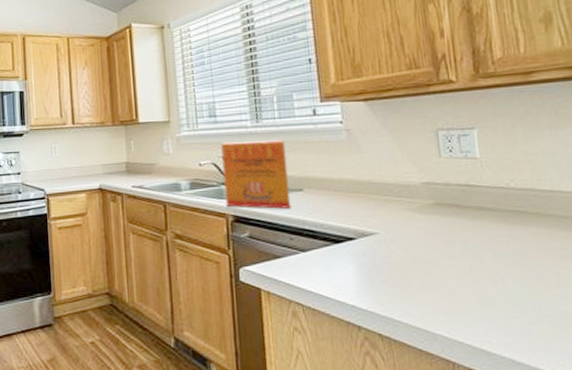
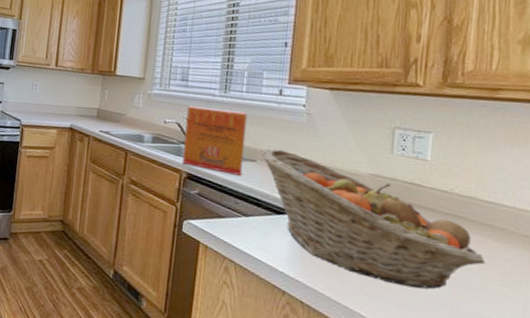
fruit basket: none [305,173,558,297] -> present [260,148,486,290]

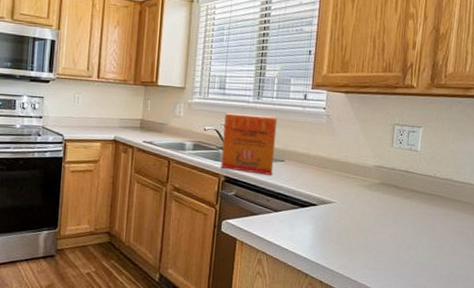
fruit basket: present [260,148,486,290] -> none [288,148,457,259]

